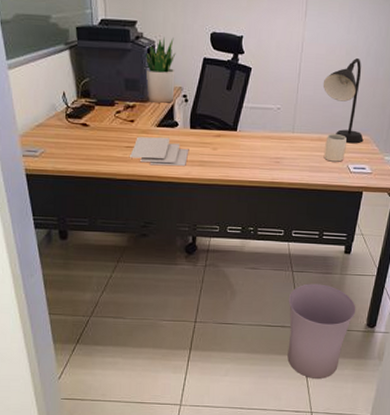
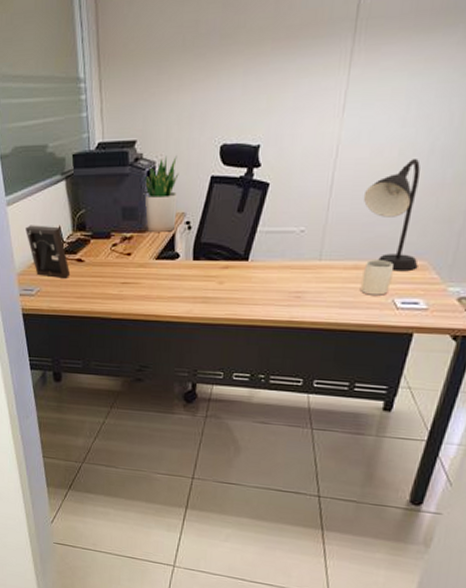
picture frame: none [28,89,76,141] -> present [26,225,71,278]
papers: present [129,136,189,167] -> none [124,271,192,304]
waste bin: present [287,283,356,379] -> none [301,444,396,560]

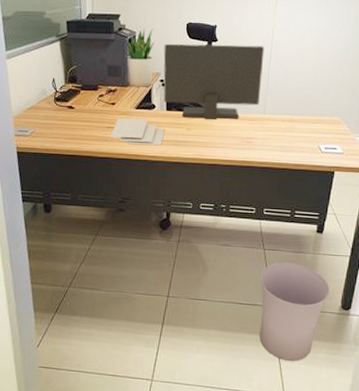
picture frame: present [26,225,71,278] -> none [23,76,62,122]
papers: none [124,271,192,304] -> present [109,118,165,146]
computer monitor: none [189,169,325,271] -> present [163,43,265,120]
waste bin: none [301,444,396,560] -> present [259,262,330,361]
mug: present [359,260,394,296] -> none [294,115,317,142]
desk lamp: present [363,159,421,272] -> none [293,44,334,125]

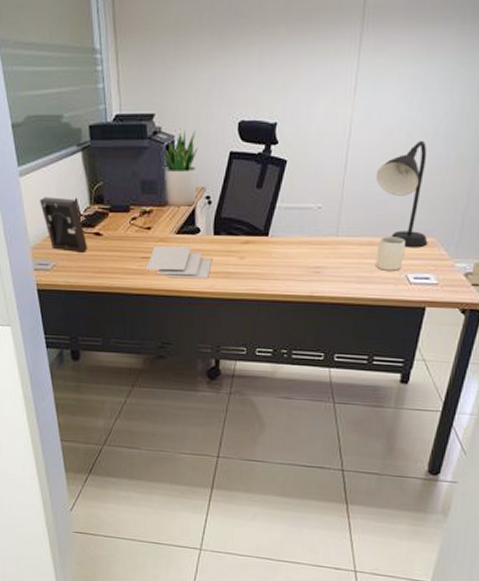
picture frame: none [23,76,62,122] -> present [40,197,88,252]
computer monitor: present [163,43,265,120] -> none [209,147,339,246]
waste bin: present [259,262,330,361] -> none [326,418,414,533]
desk lamp: none [293,44,334,125] -> present [375,141,428,248]
mug: none [294,115,317,142] -> present [375,236,406,271]

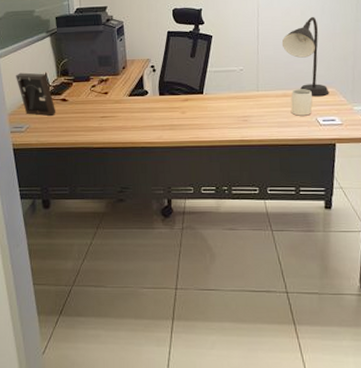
papers: present [145,246,213,279] -> none [104,106,160,133]
planter: present [162,130,198,208] -> none [115,17,143,76]

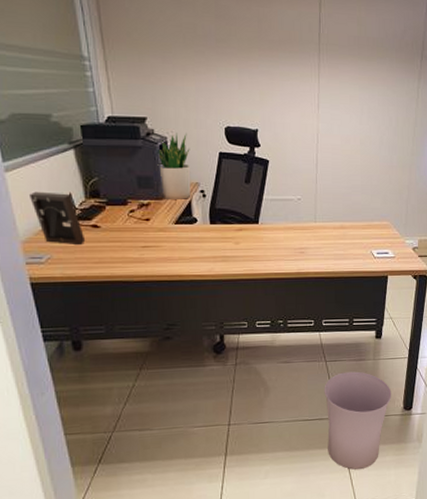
planter: none [115,17,143,76] -> present [157,133,192,201]
waste bin: none [270,243,346,351] -> present [324,371,392,470]
desk lamp: present [281,17,330,97] -> none [340,148,384,230]
mug: present [290,89,313,116] -> none [347,221,368,248]

